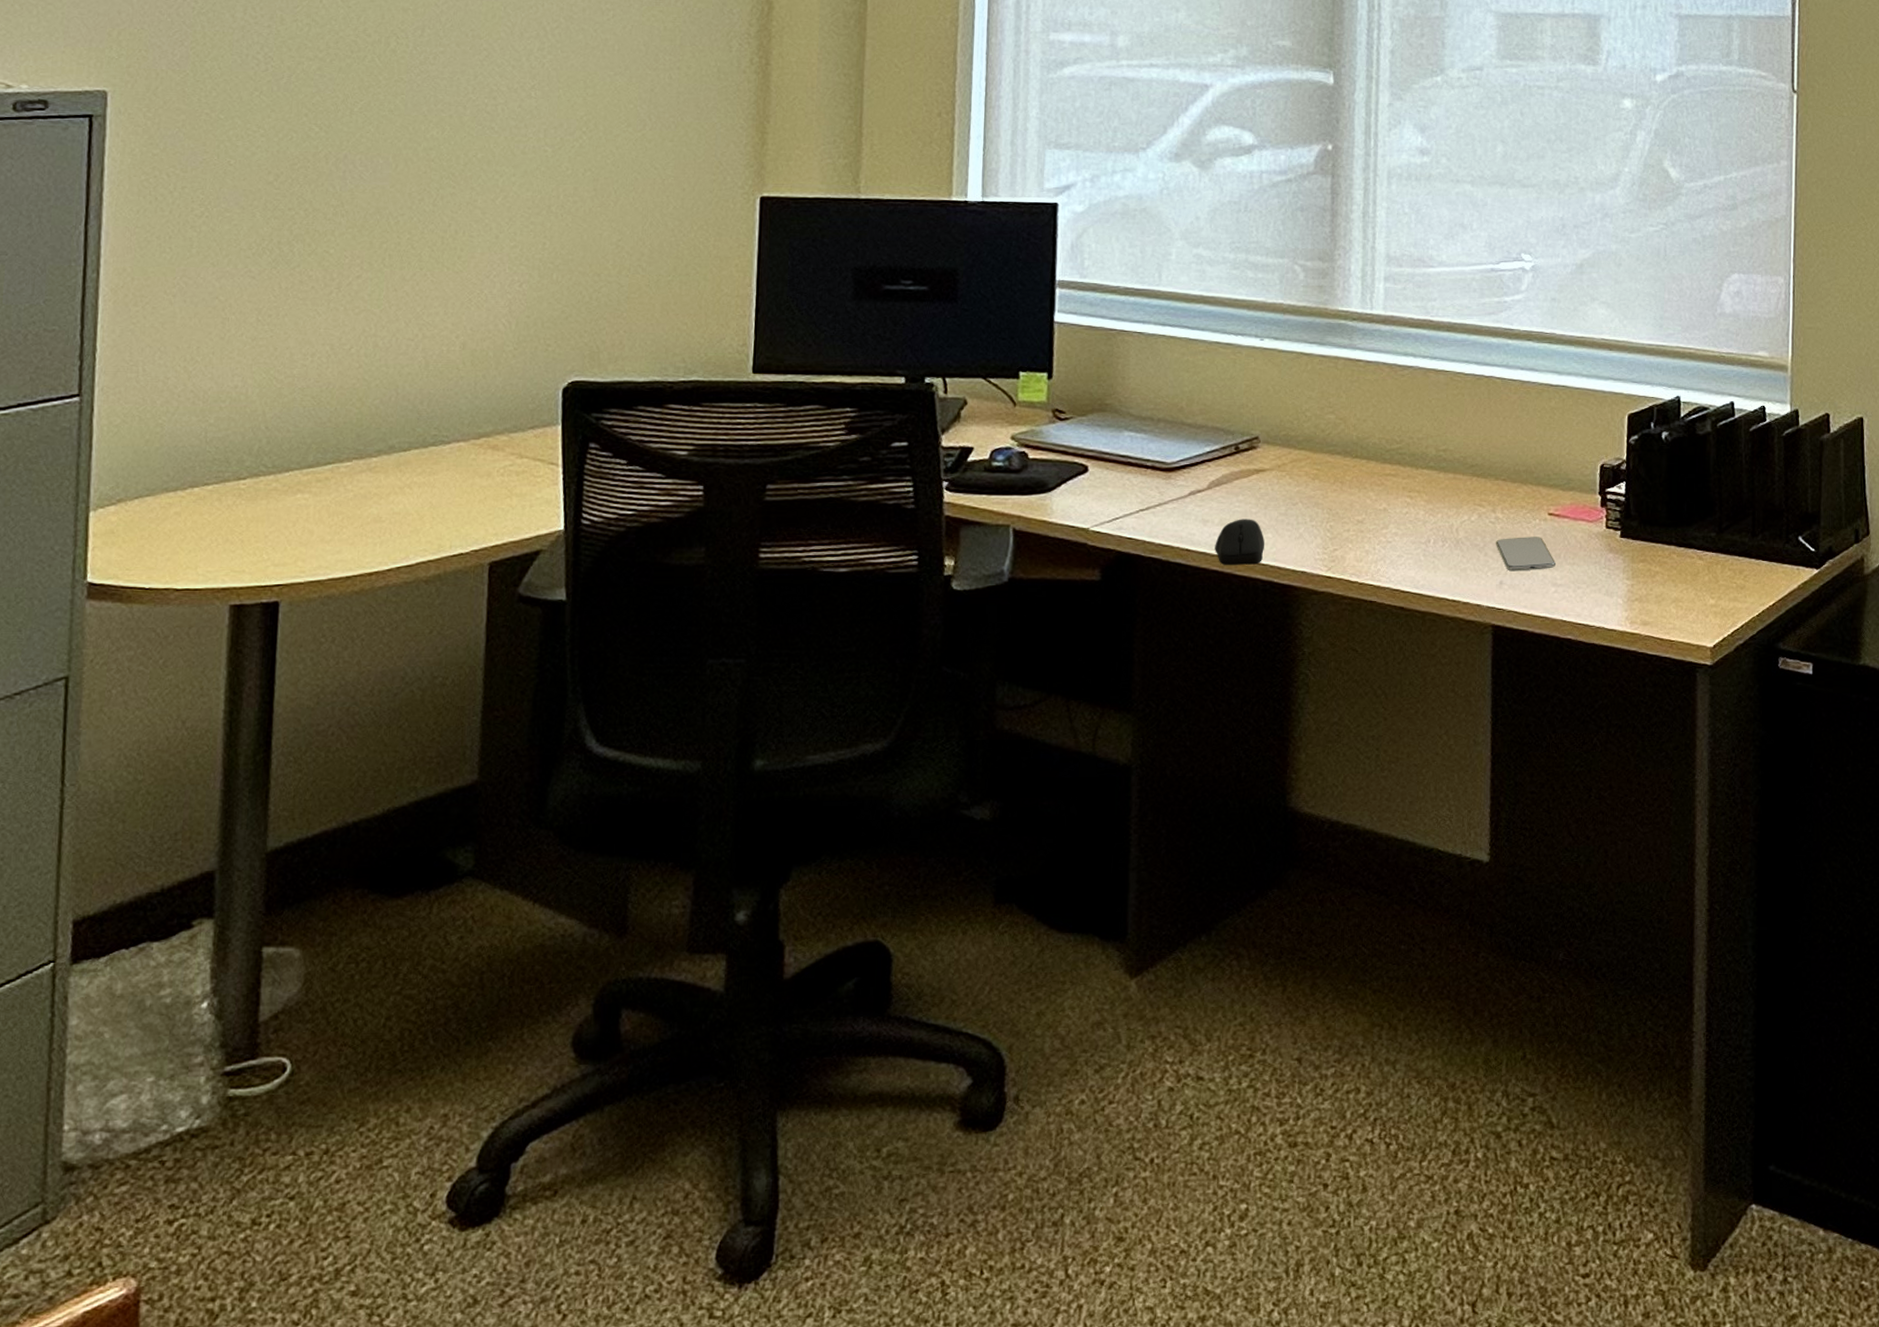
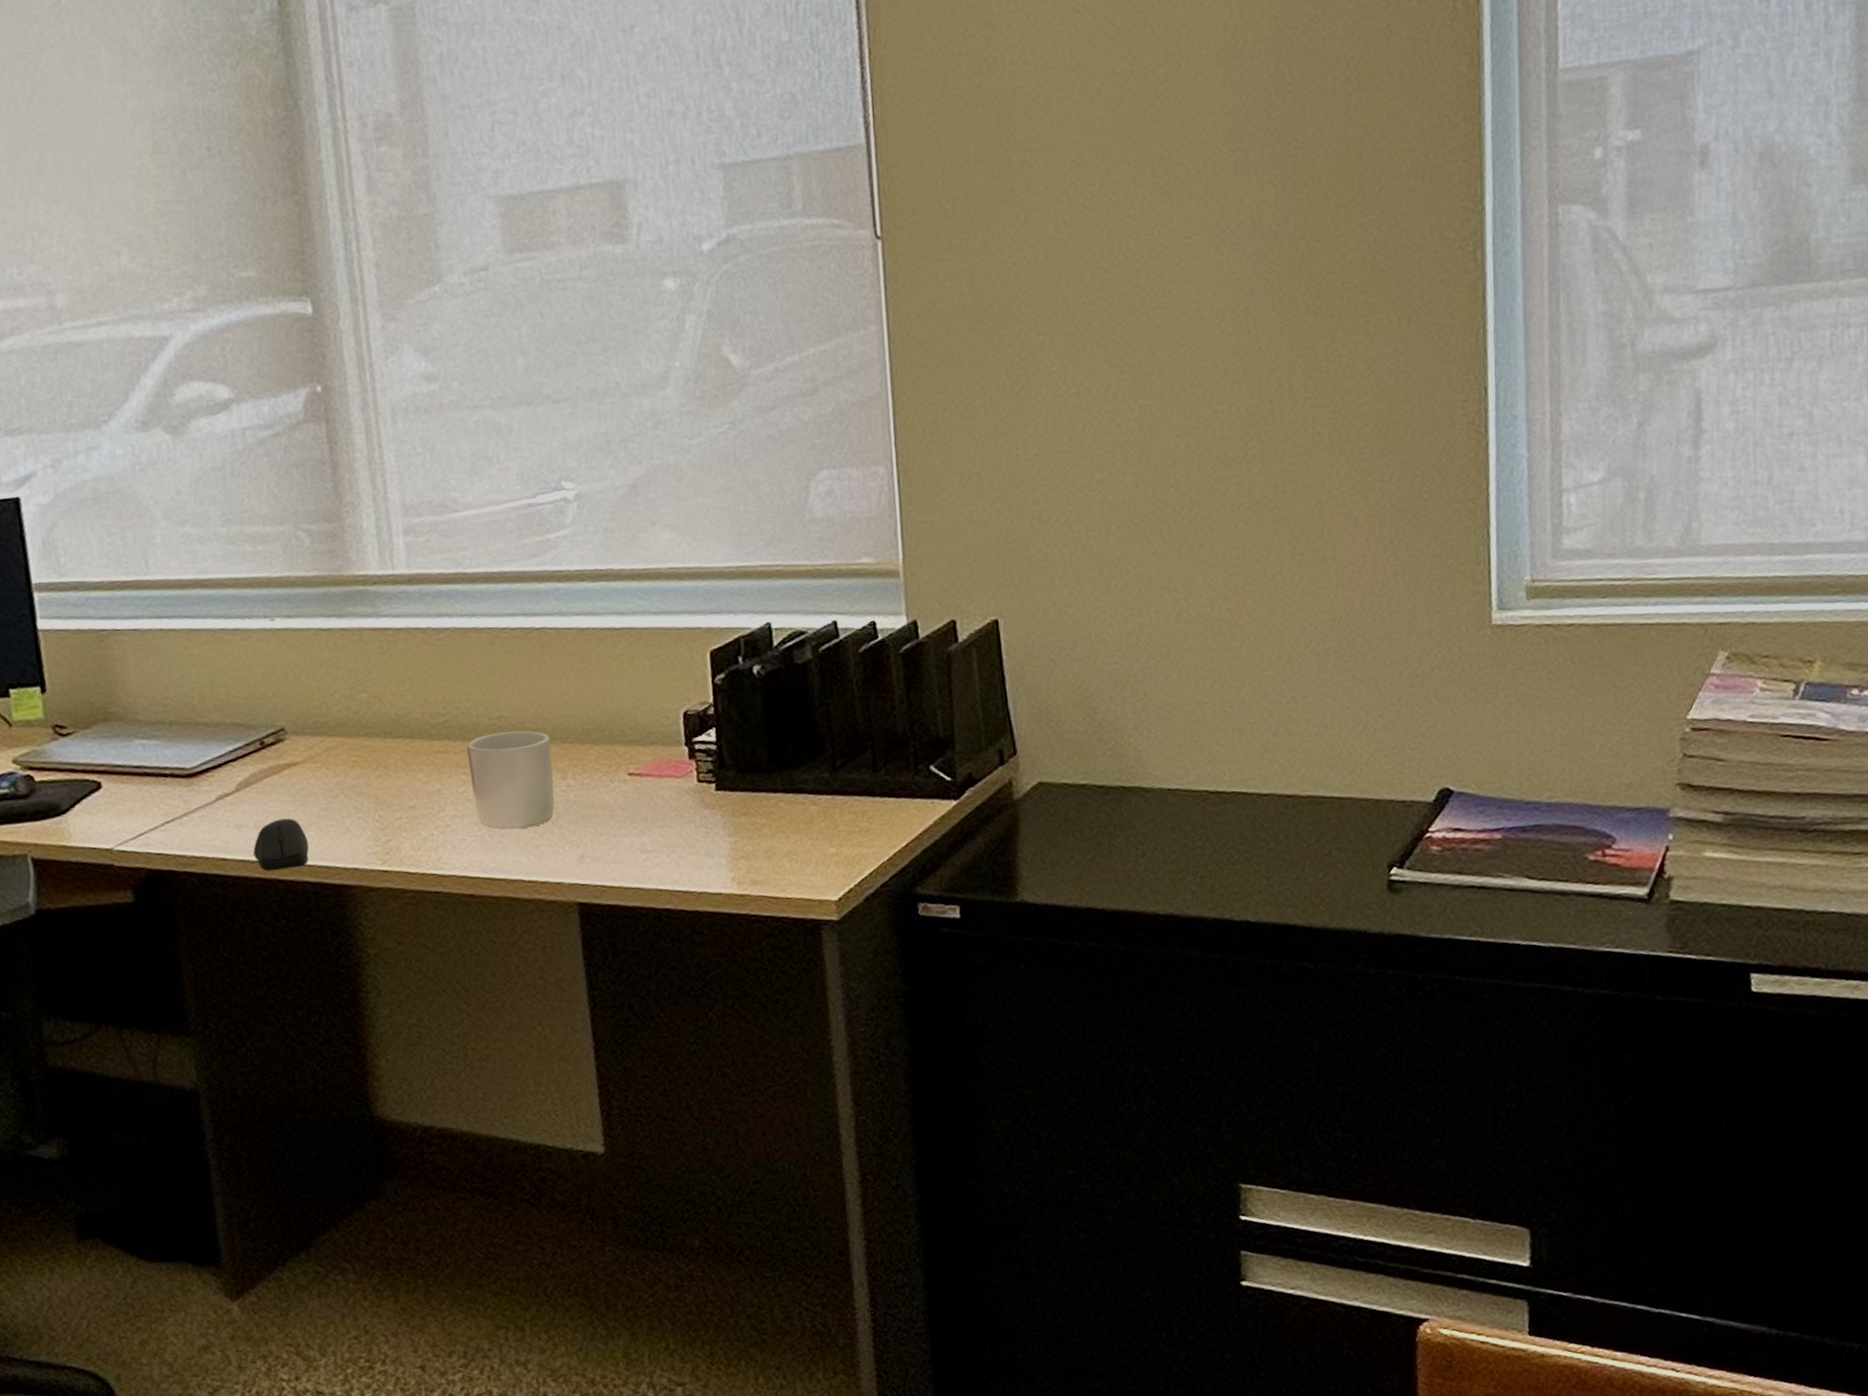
mug: none [1414,463,1486,552] -> present [467,730,555,830]
phone: present [1495,537,1557,571] -> none [569,800,644,843]

